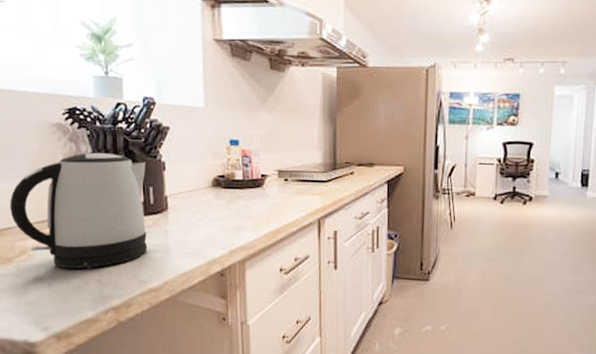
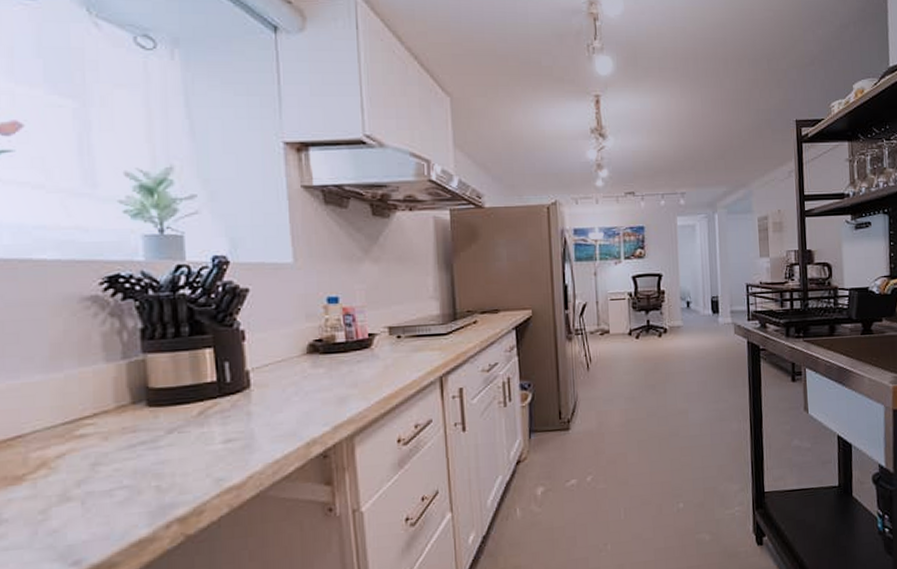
kettle: present [10,152,148,269] -> none [21,326,225,479]

